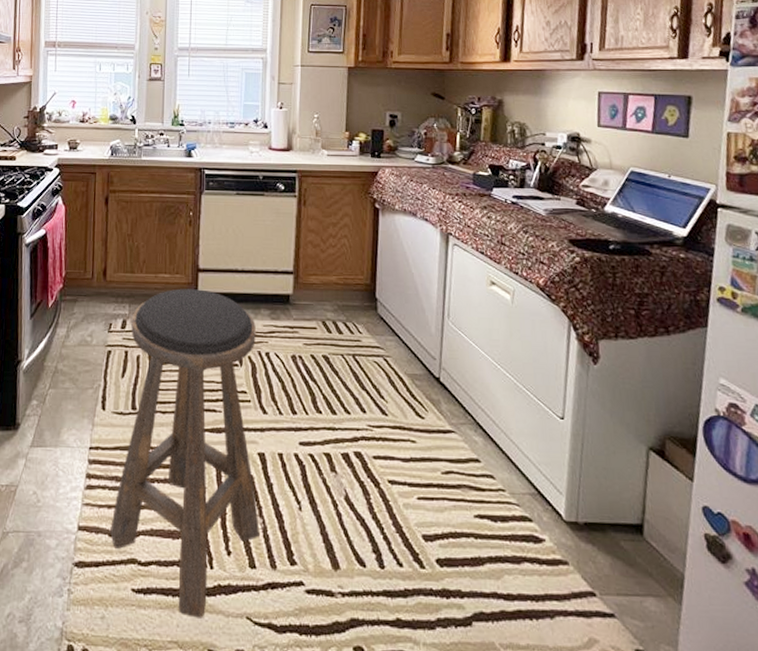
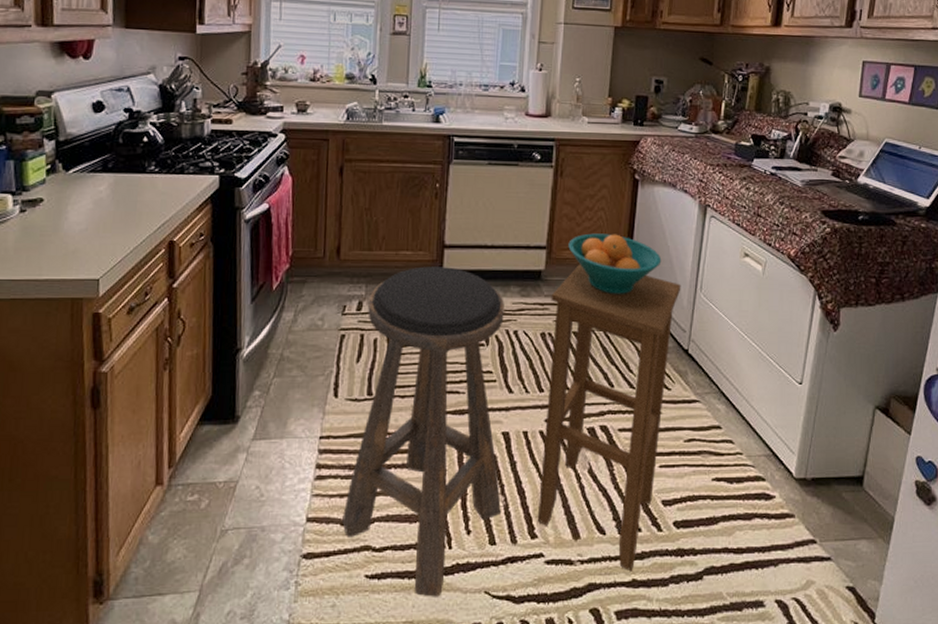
stool: none [295,289,428,610] -> present [537,264,681,572]
fruit bowl: none [314,259,407,320] -> present [568,233,662,294]

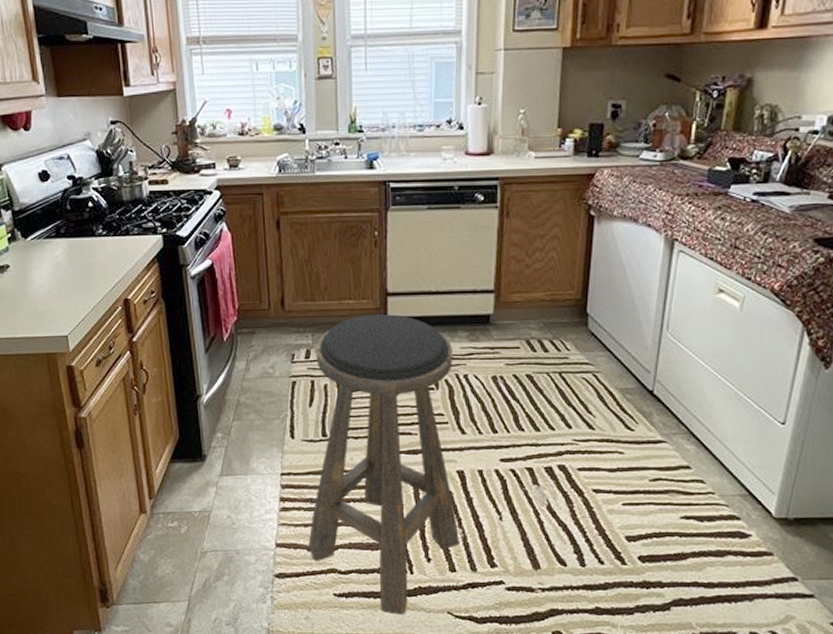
stool: present [537,264,681,572] -> none [496,306,645,600]
fruit bowl: present [568,233,662,294] -> none [518,274,622,336]

